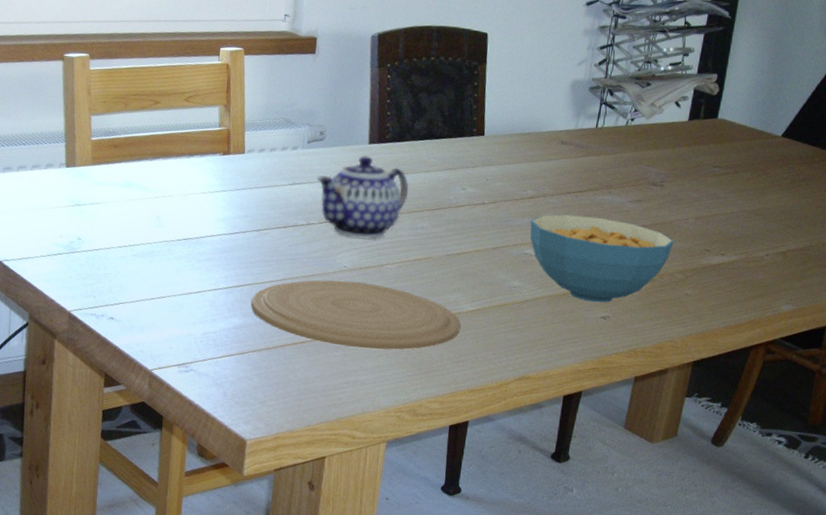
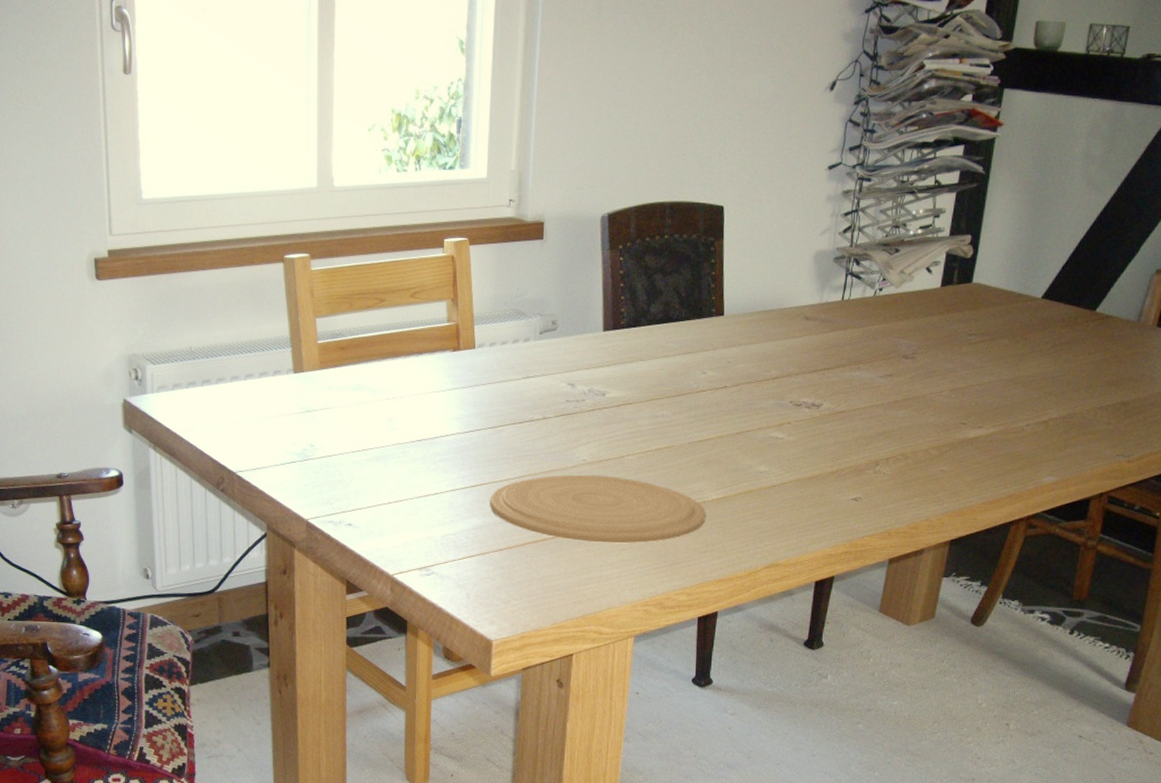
teapot: present [316,156,409,239] -> none [550,344,647,429]
cereal bowl: present [530,214,674,303] -> none [775,394,928,484]

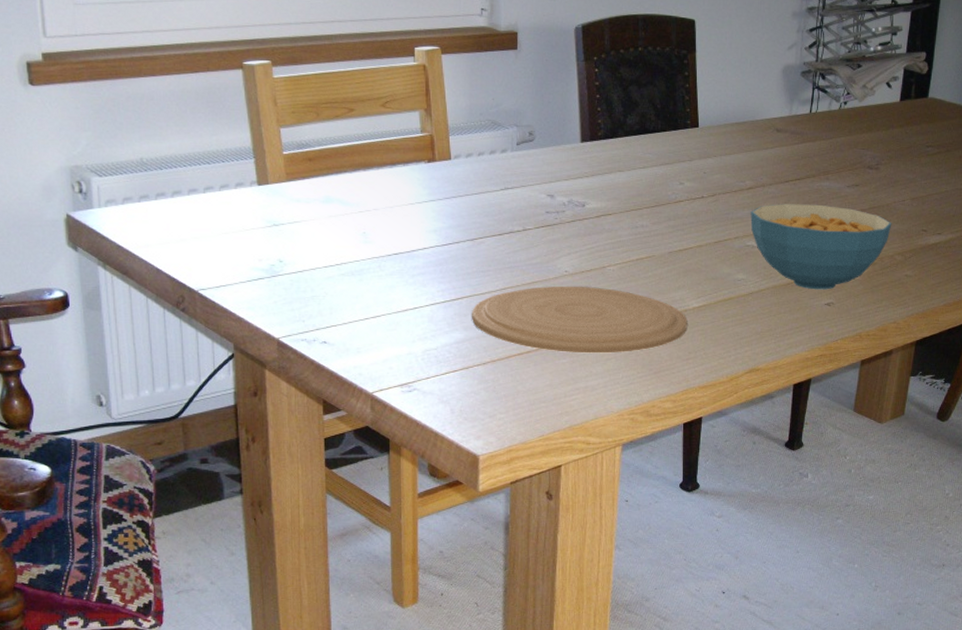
cereal bowl: none [775,394,928,484] -> present [750,204,892,290]

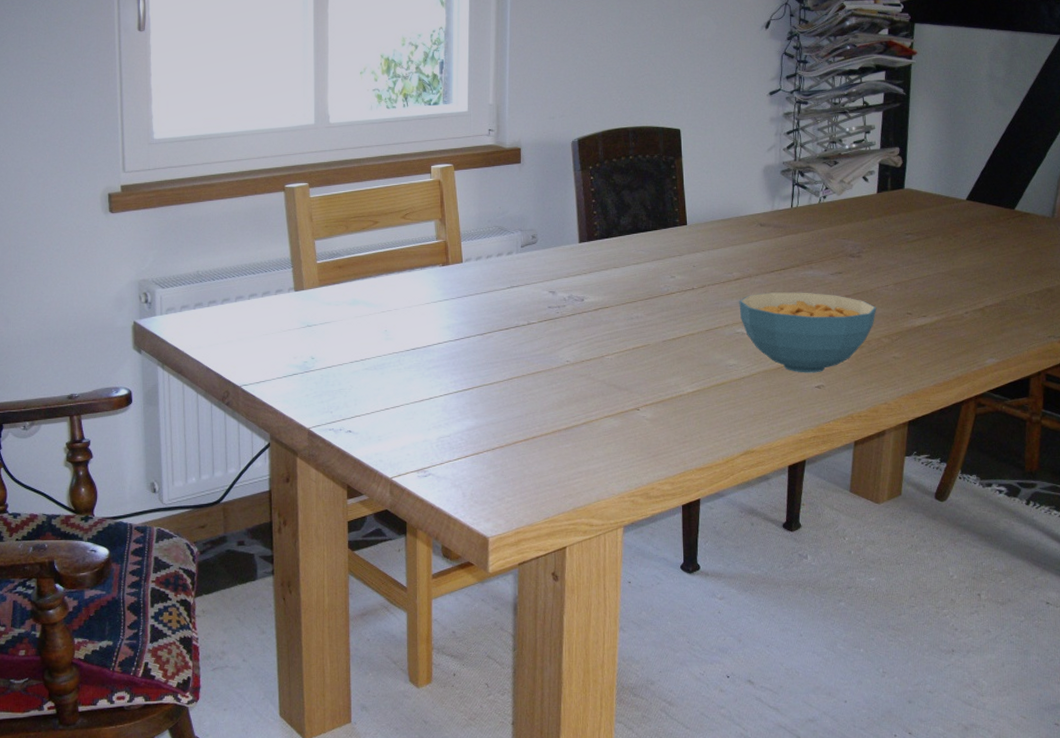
plate: present [472,287,688,354] -> none [482,375,683,438]

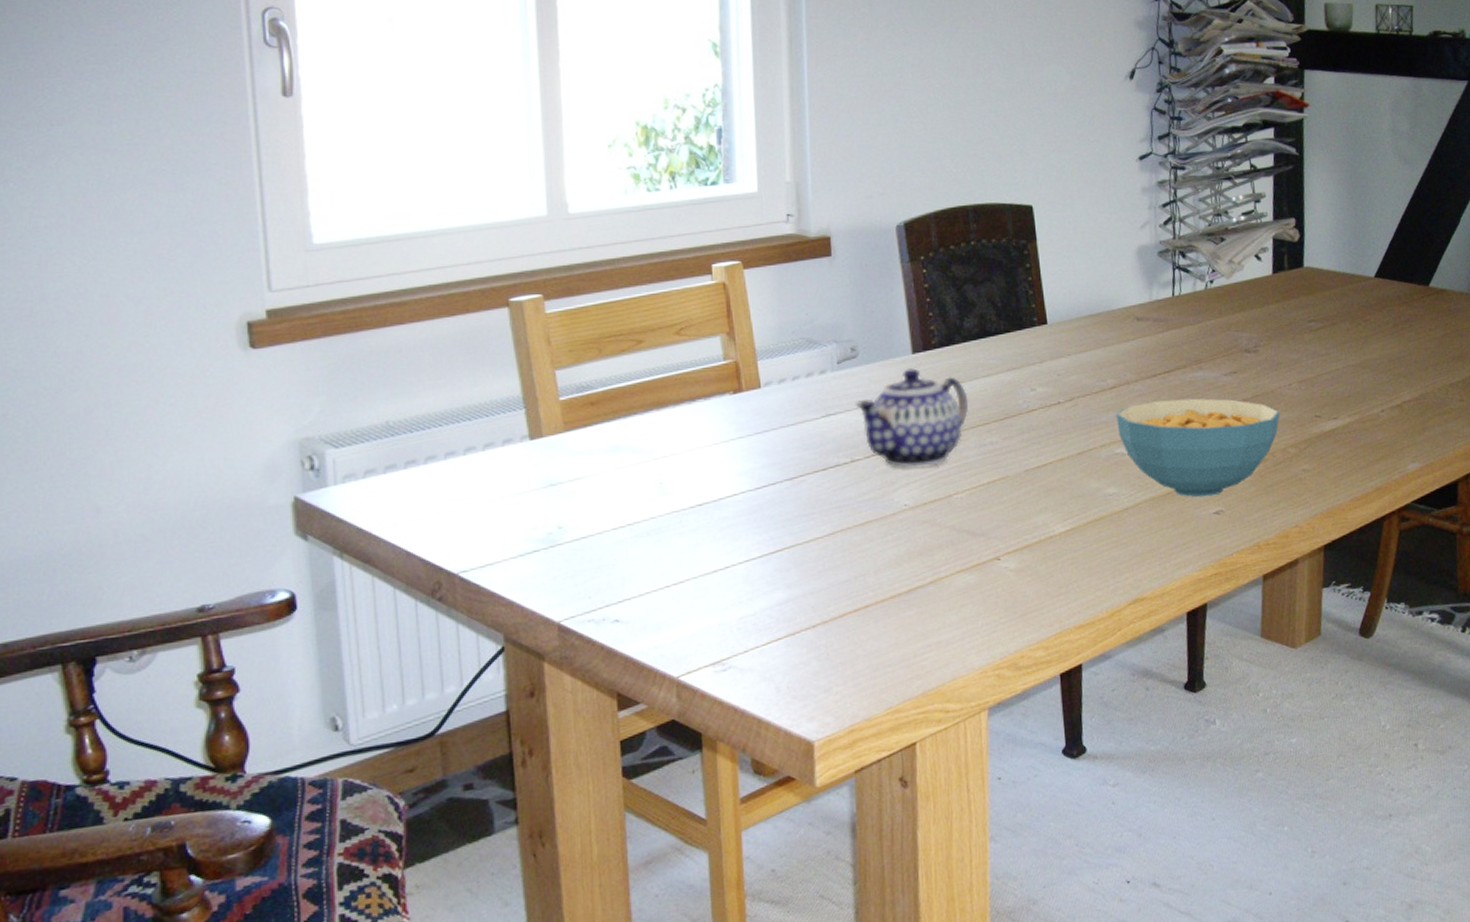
teapot: none [532,254,621,332] -> present [854,368,969,467]

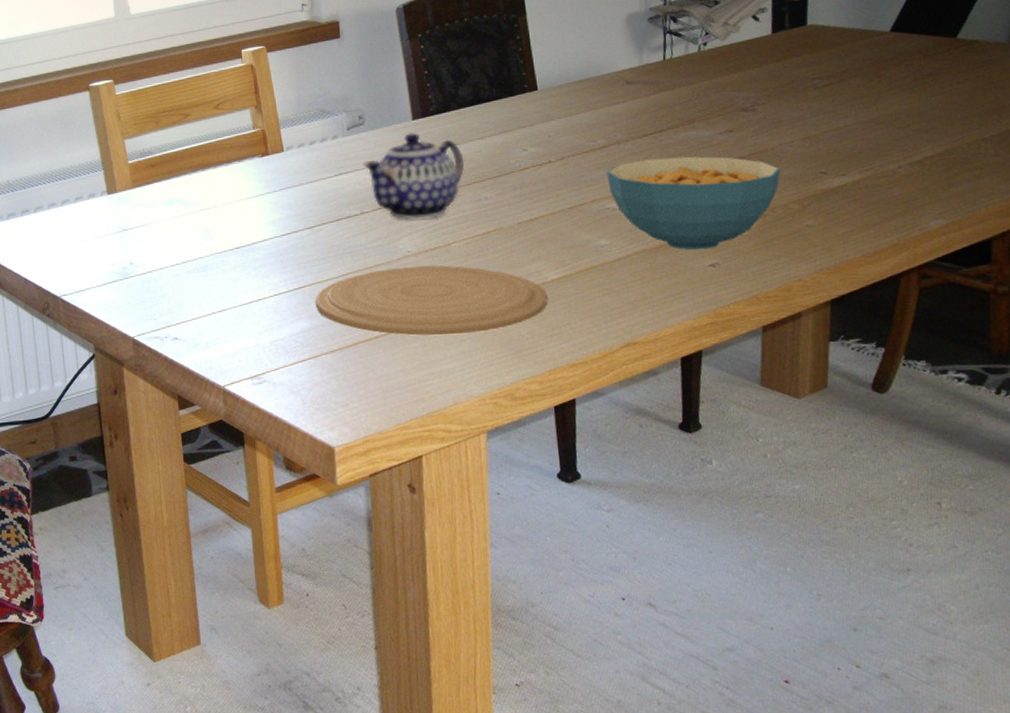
plate: none [795,520,1055,603] -> present [316,265,548,336]

